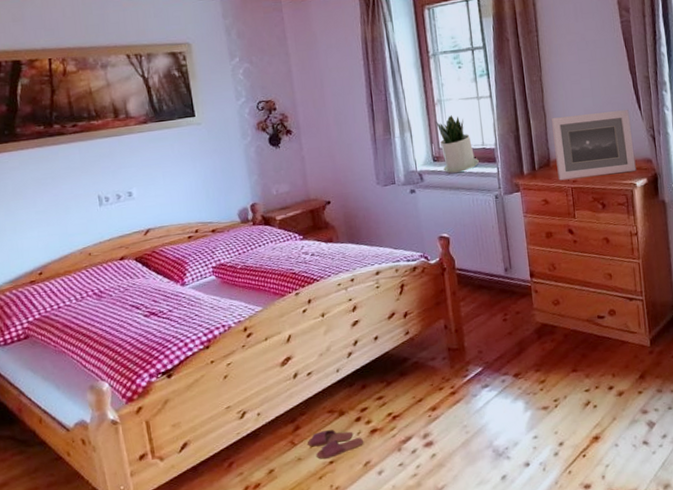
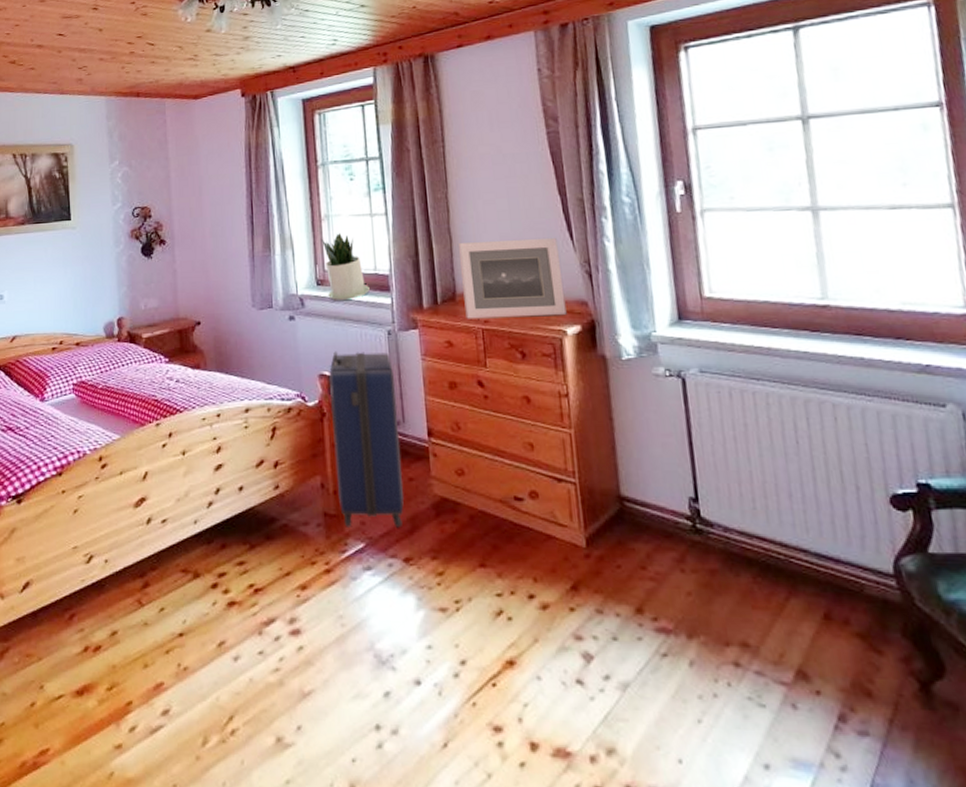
slippers: present [308,430,364,459] -> none [157,594,220,629]
suitcase: none [447,213,513,357] -> present [329,351,404,528]

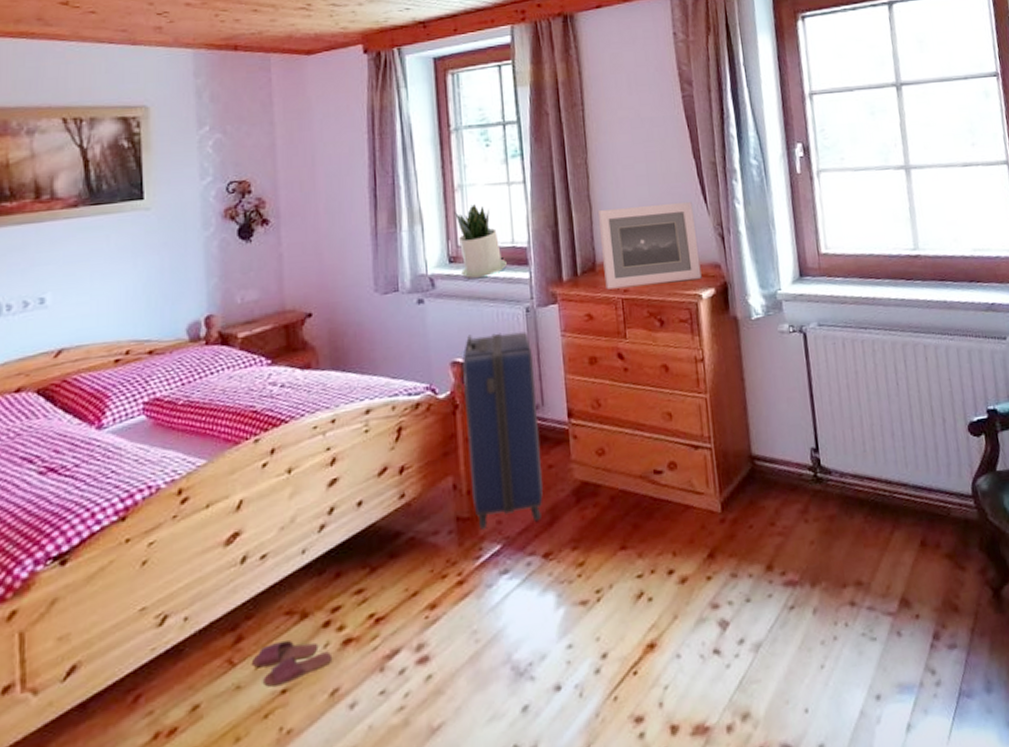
slippers: none [157,594,220,629] -> present [253,640,333,687]

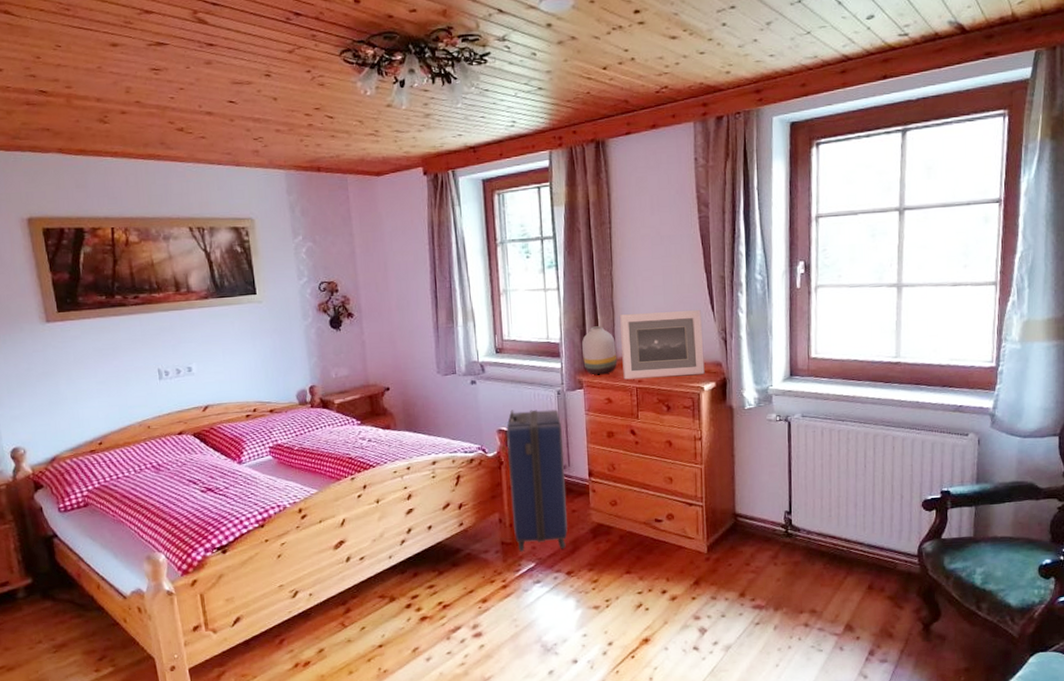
slippers: present [253,640,333,687] -> none [358,614,414,642]
planter: present [455,204,507,279] -> none [500,306,543,367]
vase: none [554,225,598,286] -> present [582,326,618,375]

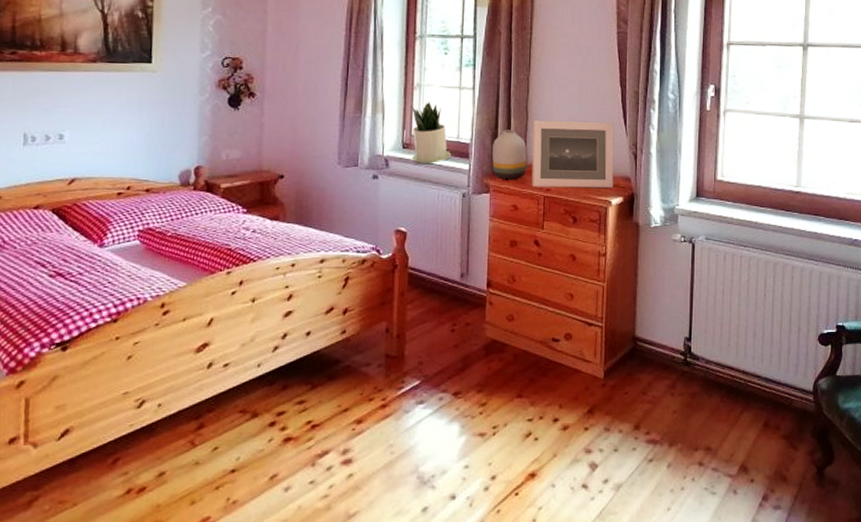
planter: none [500,306,543,367] -> present [412,102,451,164]
suitcase: present [506,409,568,552] -> none [401,209,464,367]

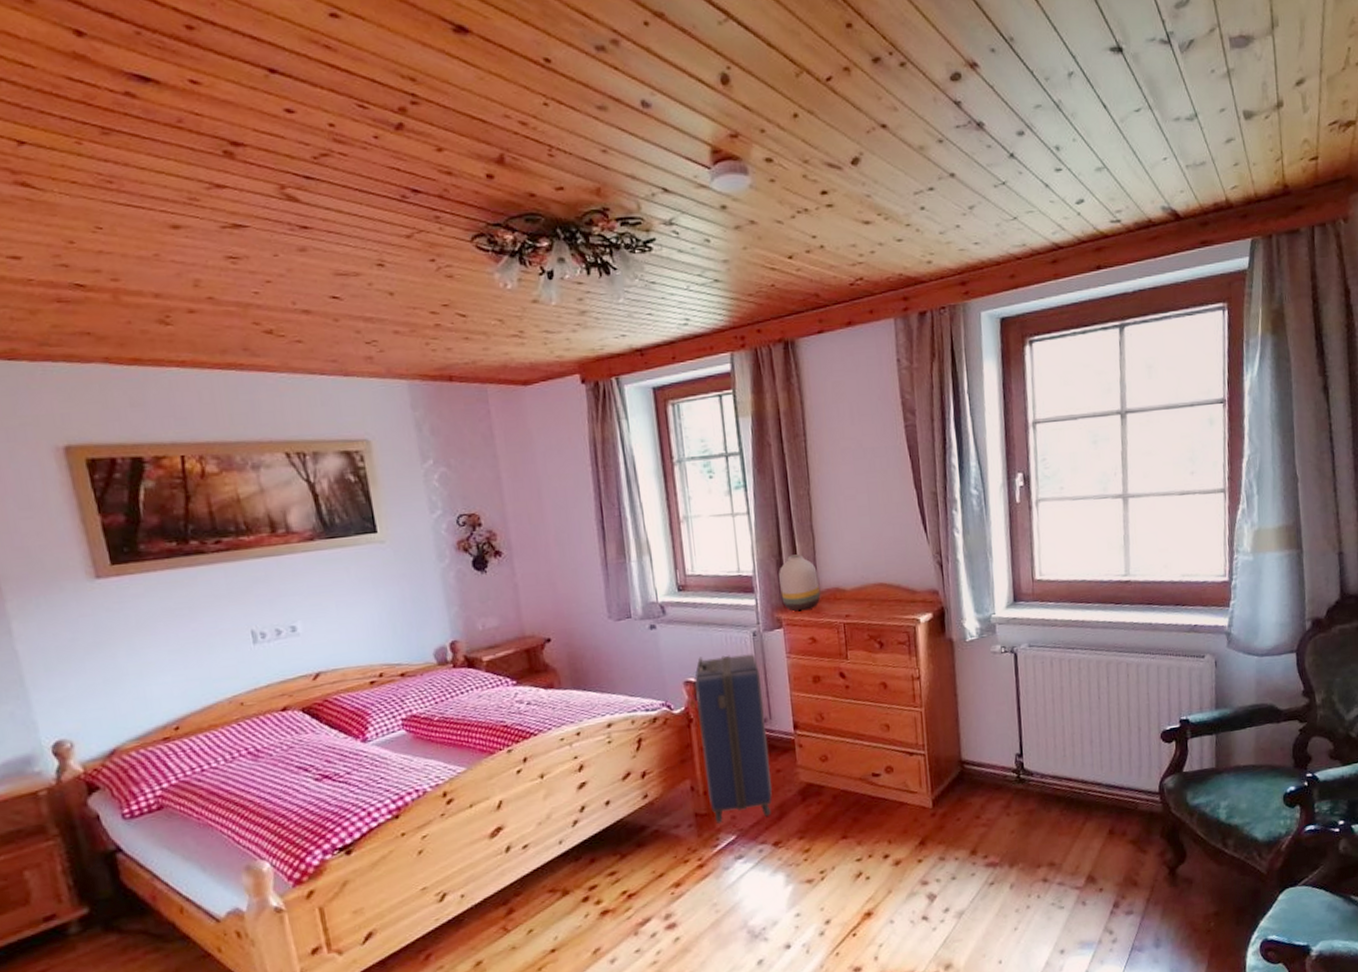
suitcase: none [401,209,464,367] -> present [695,654,772,823]
planter: present [412,102,451,164] -> none [681,535,734,606]
picture frame: present [532,121,614,189] -> none [820,532,920,615]

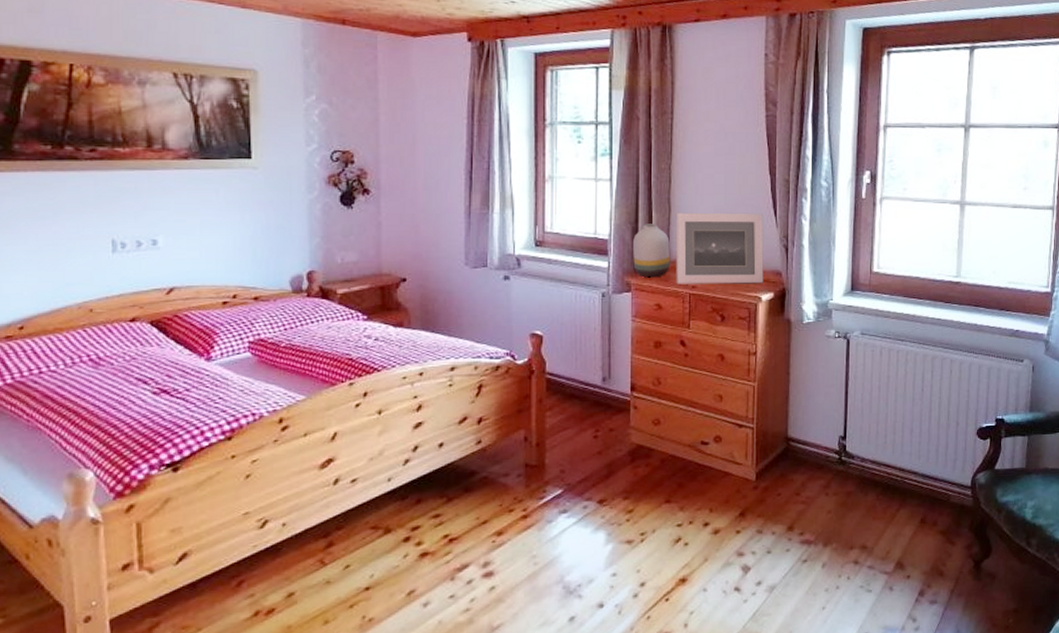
suitcase: present [695,654,772,823] -> none [539,311,605,476]
picture frame: none [820,532,920,615] -> present [675,213,764,284]

